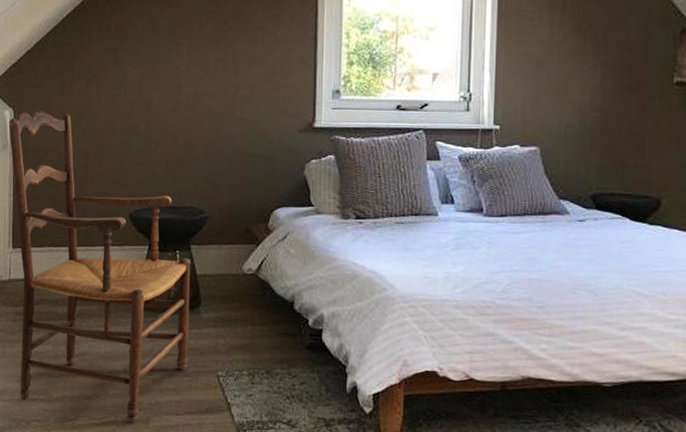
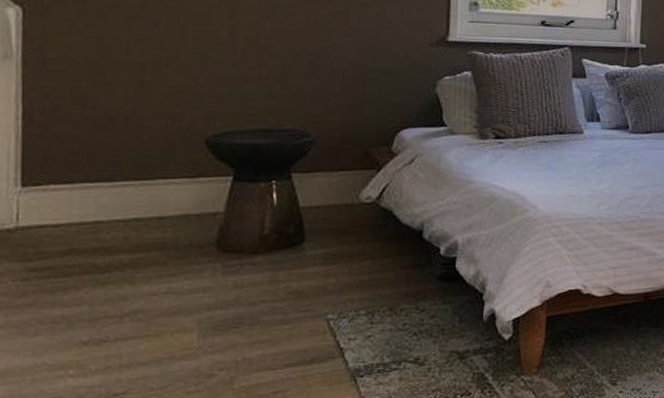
armchair: present [8,111,191,424] -> none [13,11,292,387]

